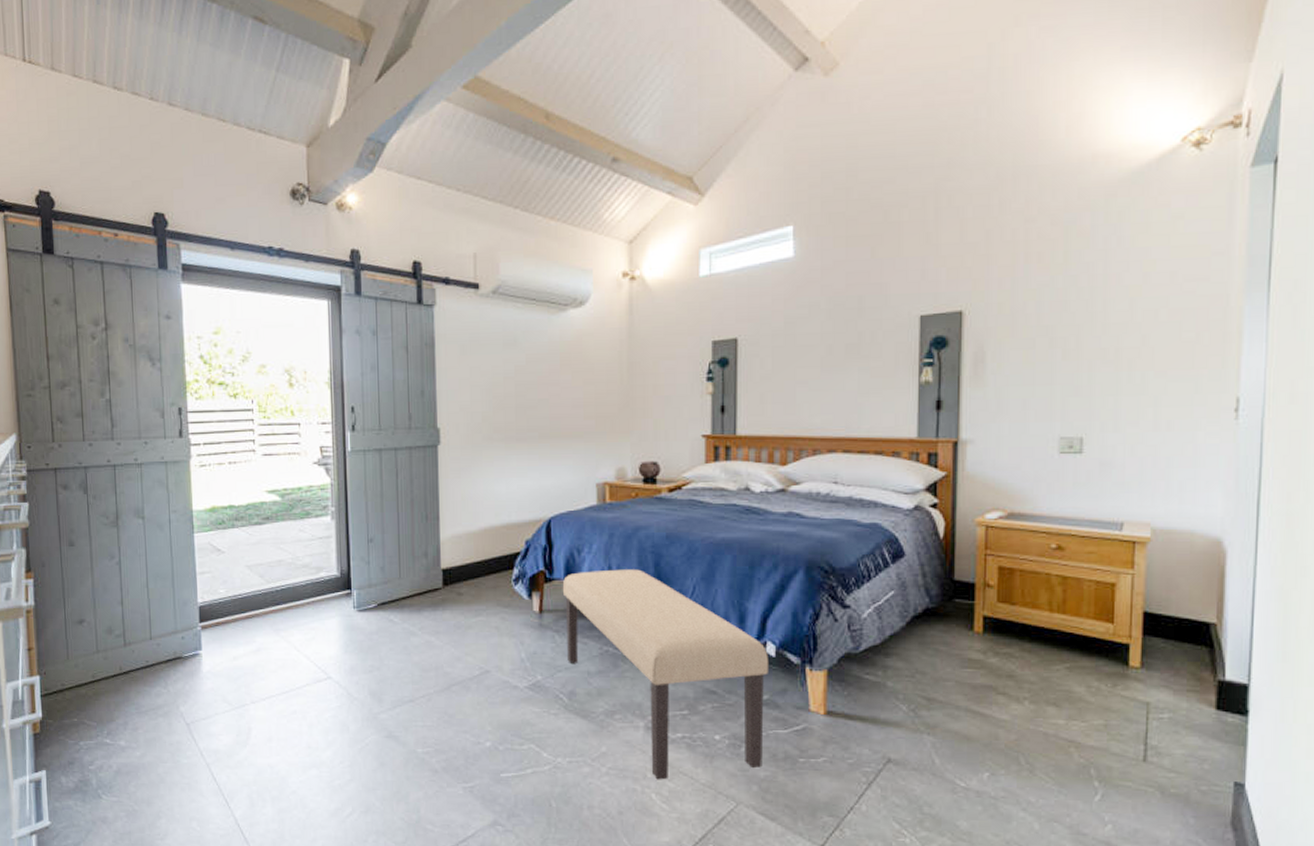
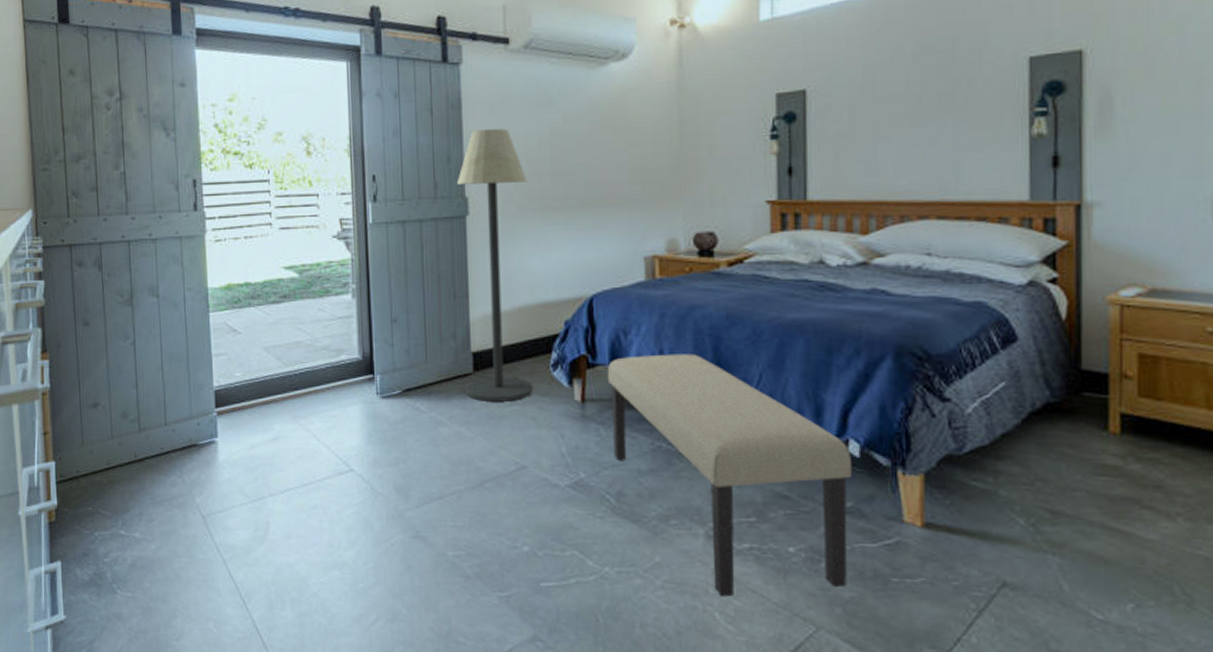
floor lamp: none [429,365,497,613] -> present [456,128,533,402]

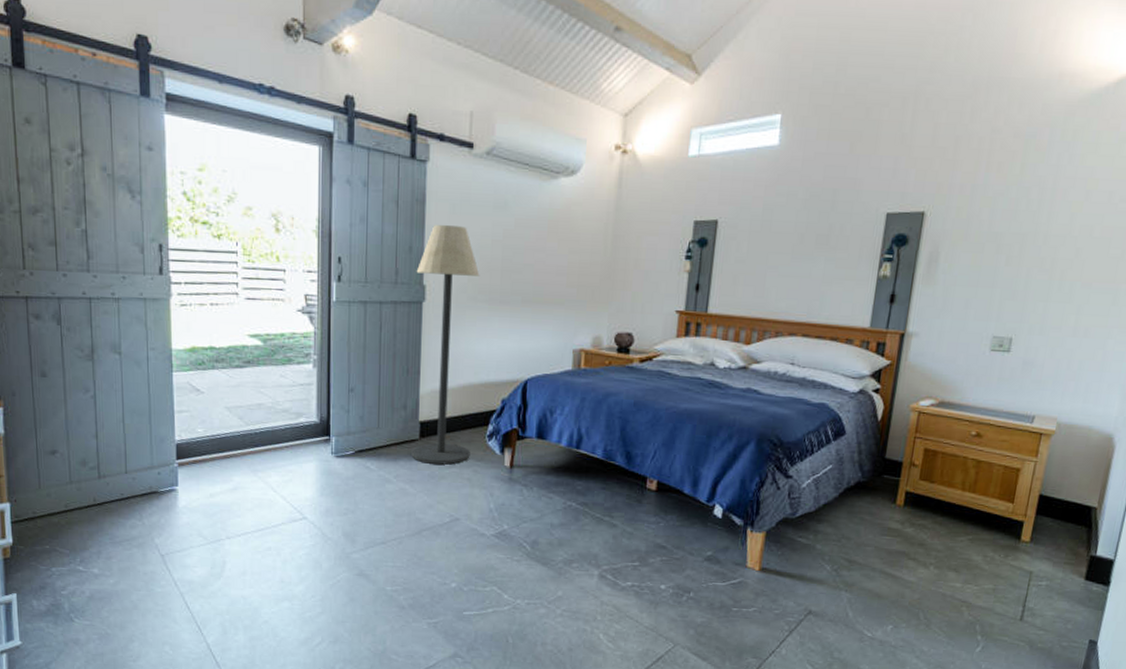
bench: present [607,354,853,597] -> none [533,431,716,623]

